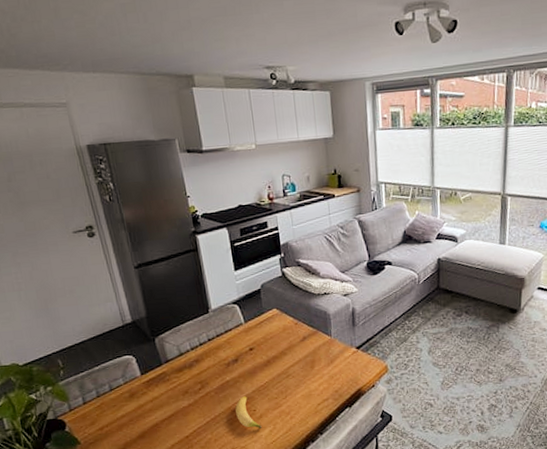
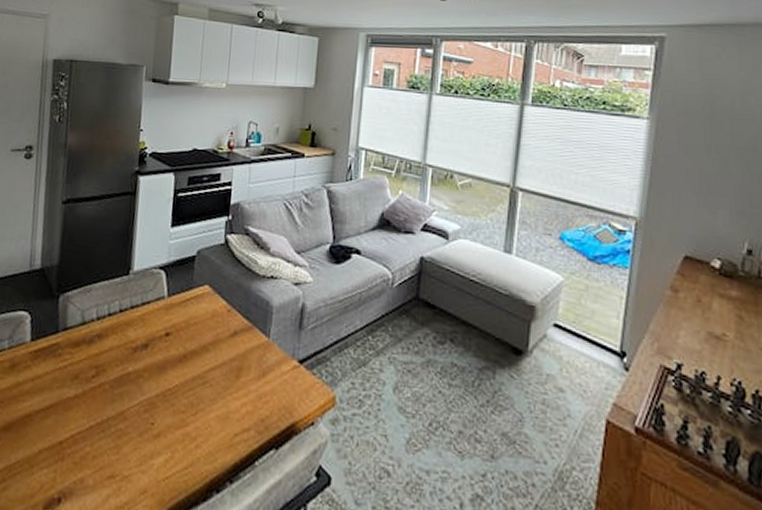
banana: present [235,396,262,428] -> none [128,399,156,453]

